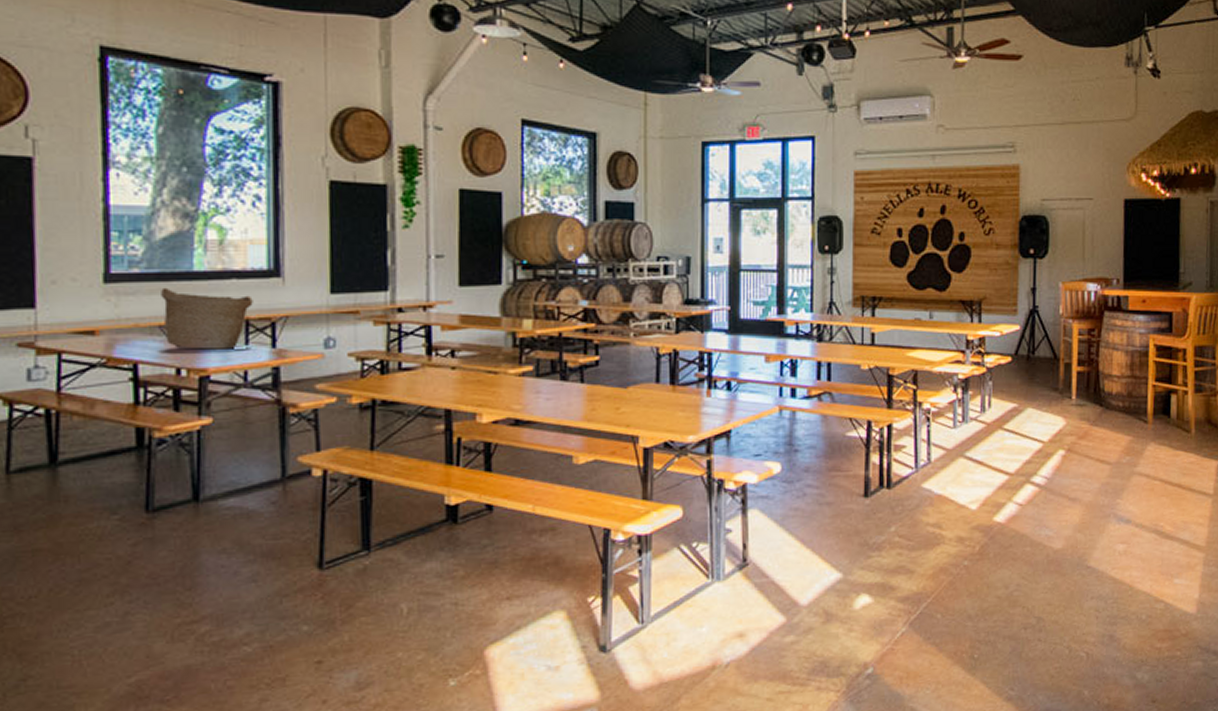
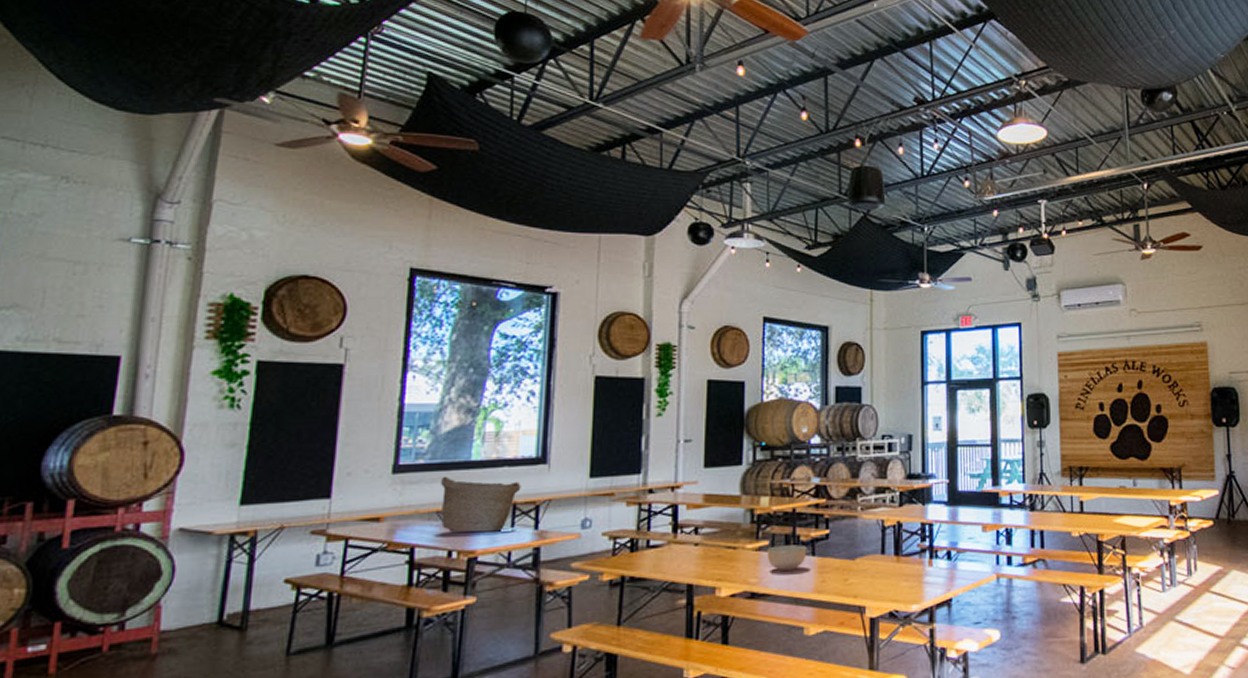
bowl: none [531,371,575,399] -> present [767,544,807,572]

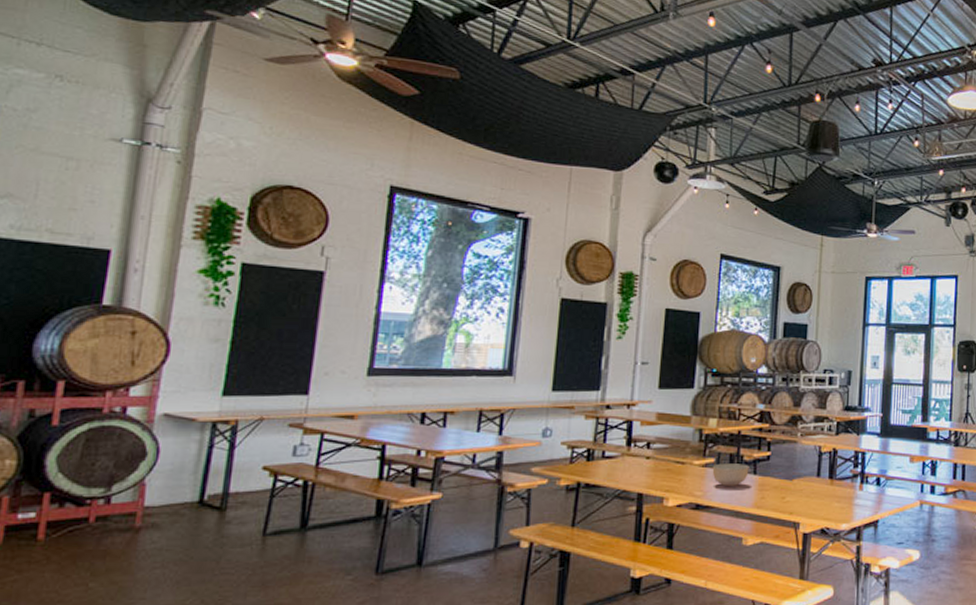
basket: present [441,476,521,533] -> none [412,381,488,435]

